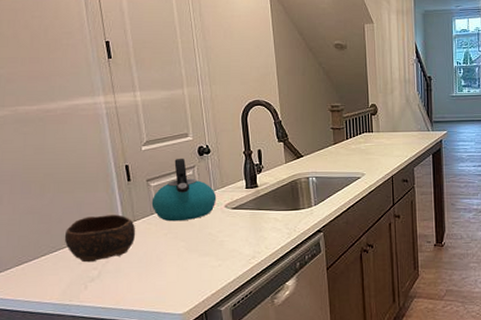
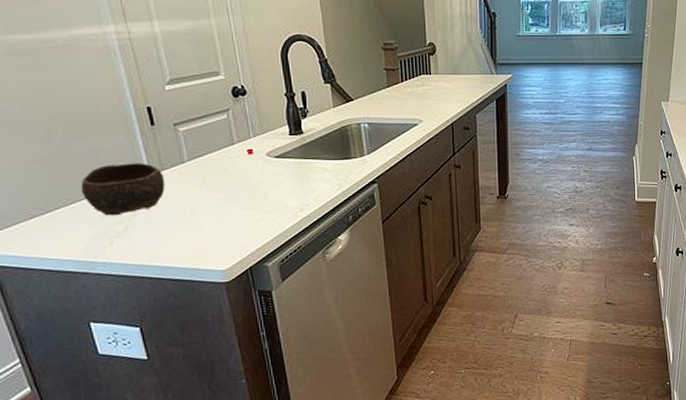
kettle: present [151,158,217,222] -> none [181,99,257,171]

